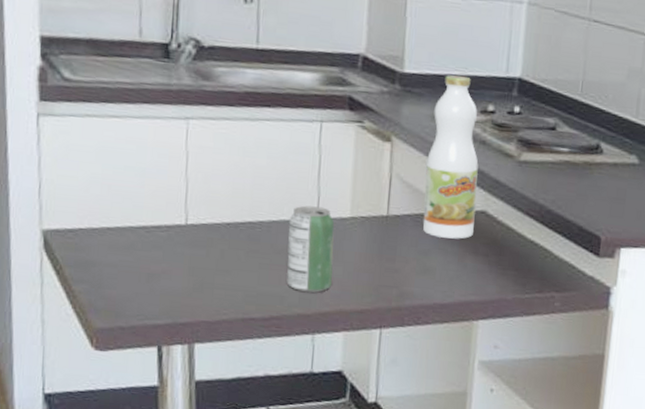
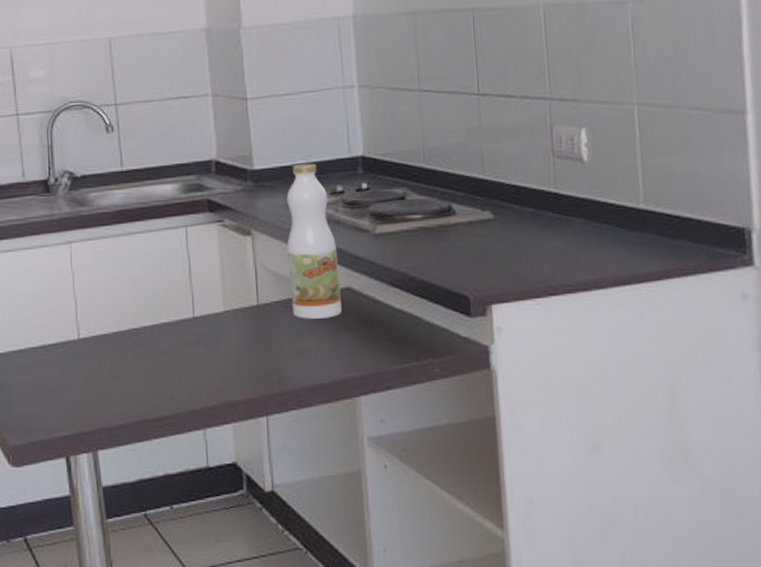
beverage can: present [286,205,335,293] -> none [168,305,215,389]

